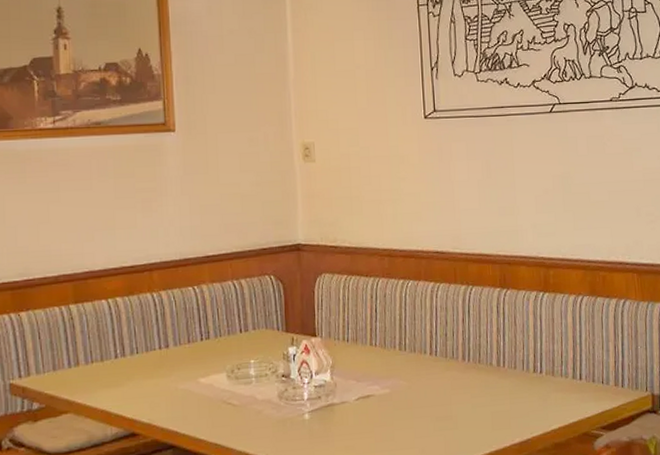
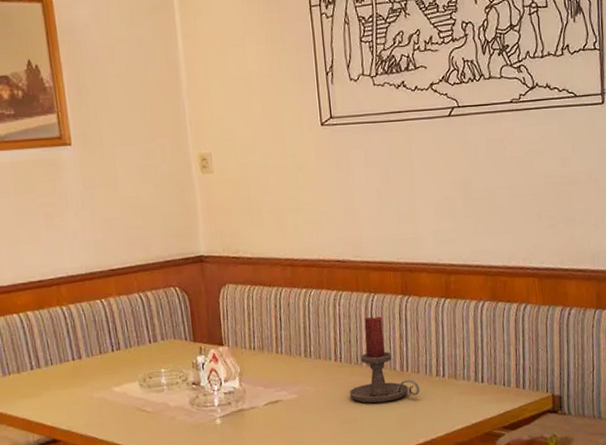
candle holder: none [443,309,517,400] -> present [349,316,420,403]

